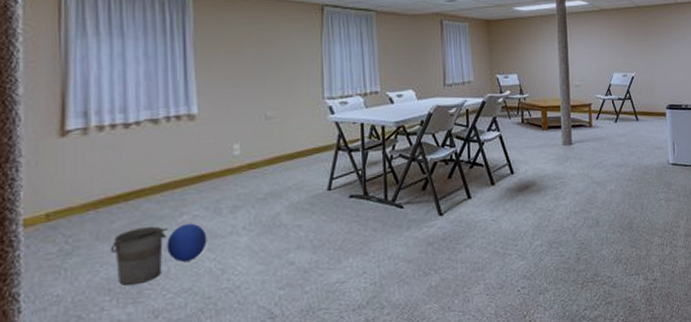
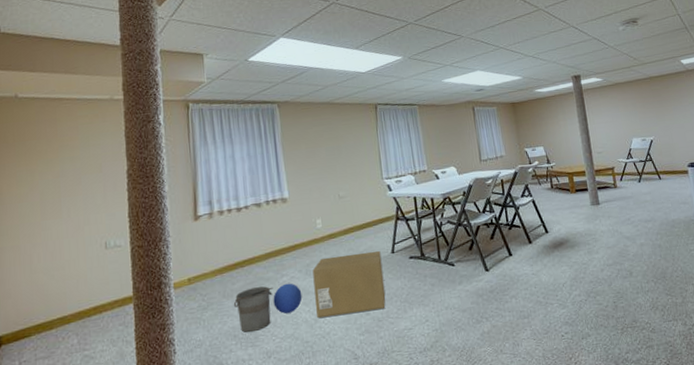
box: none [223,186,316,268] -> present [312,250,386,318]

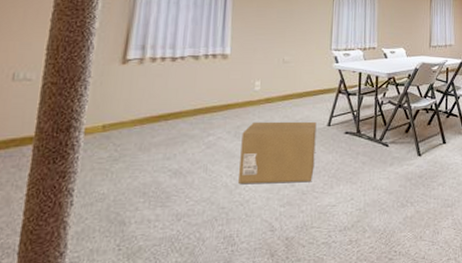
bucket: present [233,286,273,333] -> none [149,144,197,192]
ball: present [273,283,303,314] -> none [193,143,227,175]

